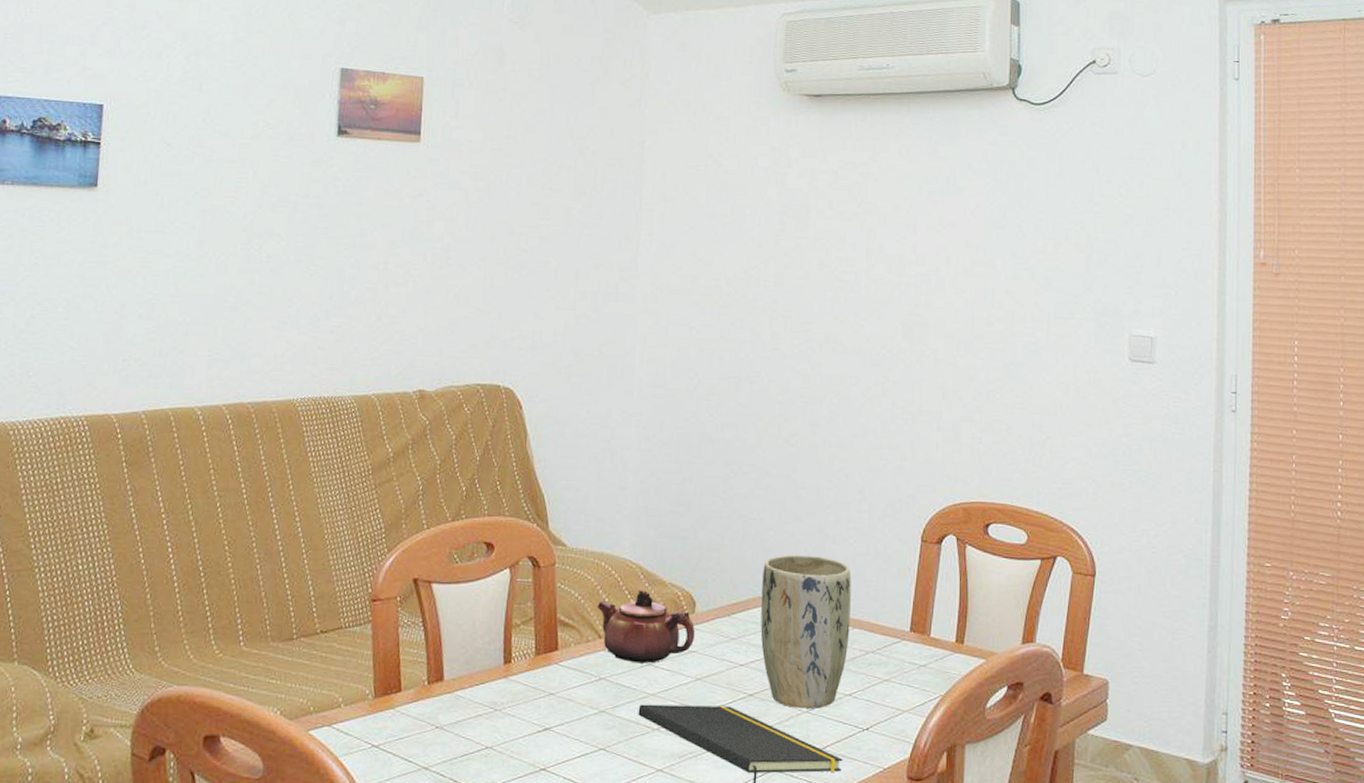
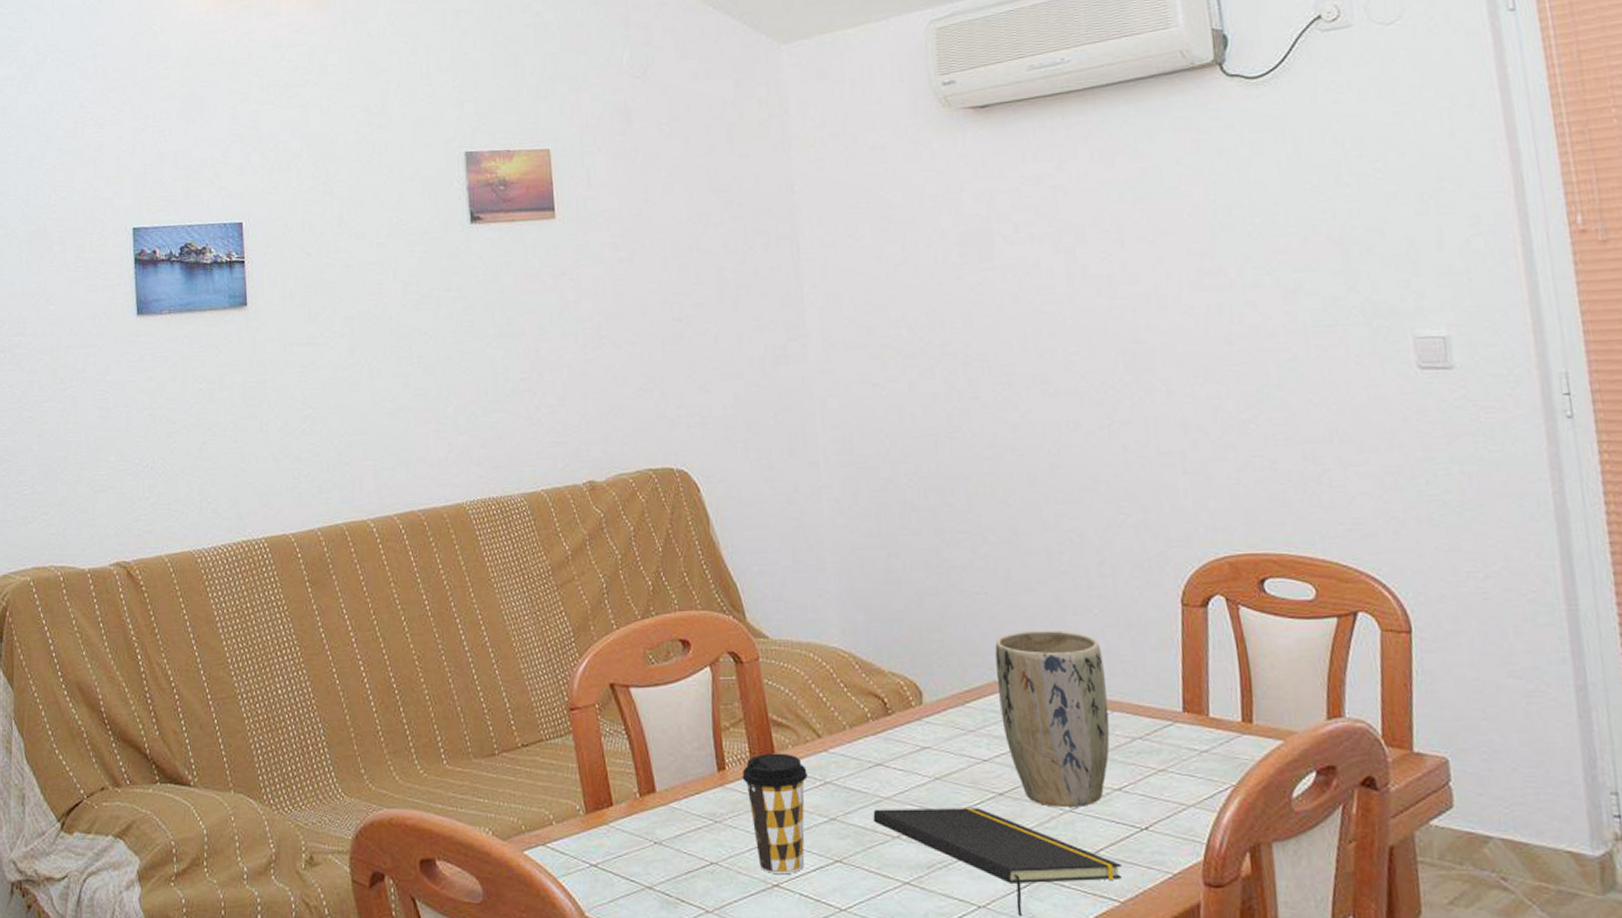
coffee cup: none [525,650,585,760] -> present [742,753,808,875]
teapot: present [597,590,696,664] -> none [811,681,927,764]

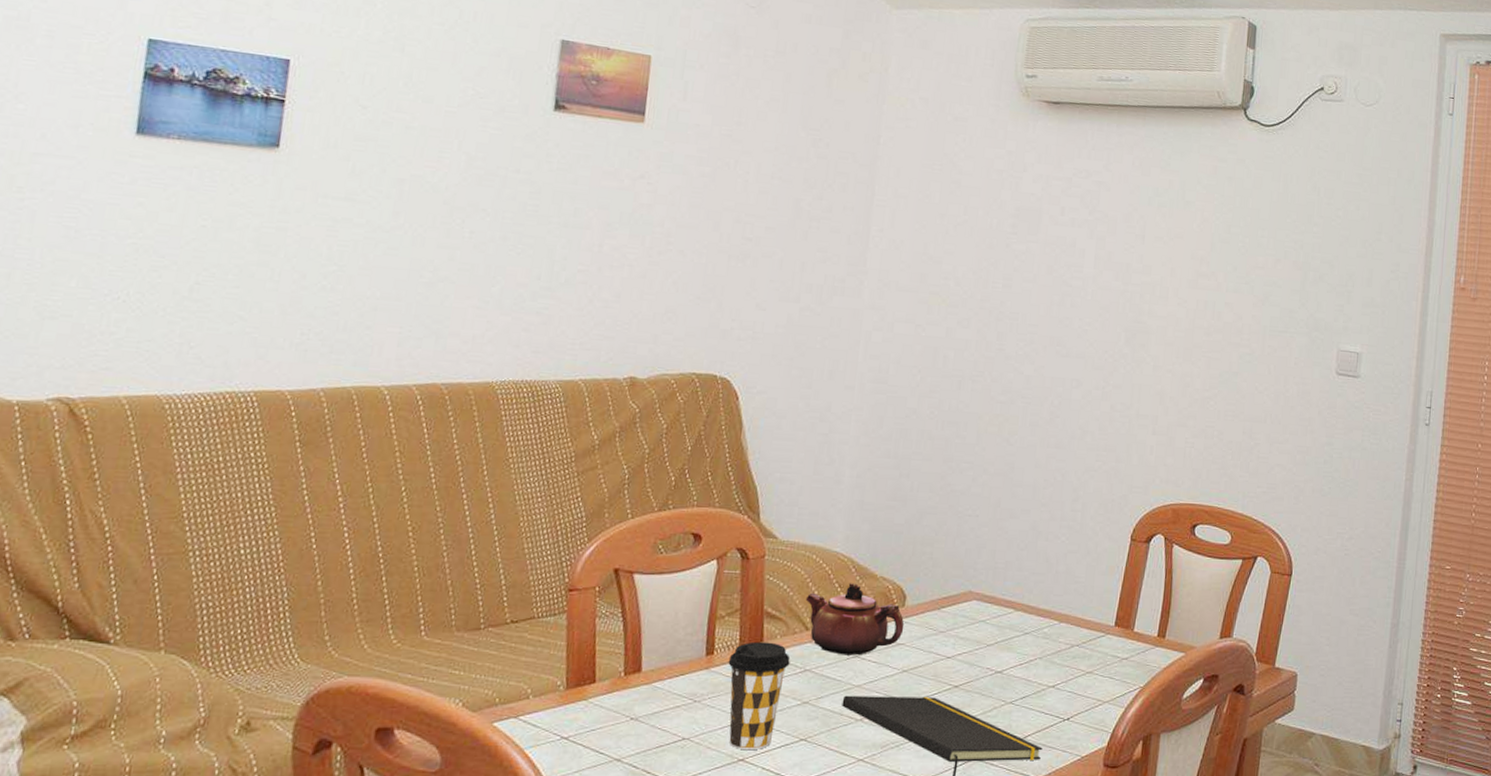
teapot: none [811,681,927,764] -> present [805,583,905,656]
plant pot: present [995,629,1110,807] -> none [969,550,1062,699]

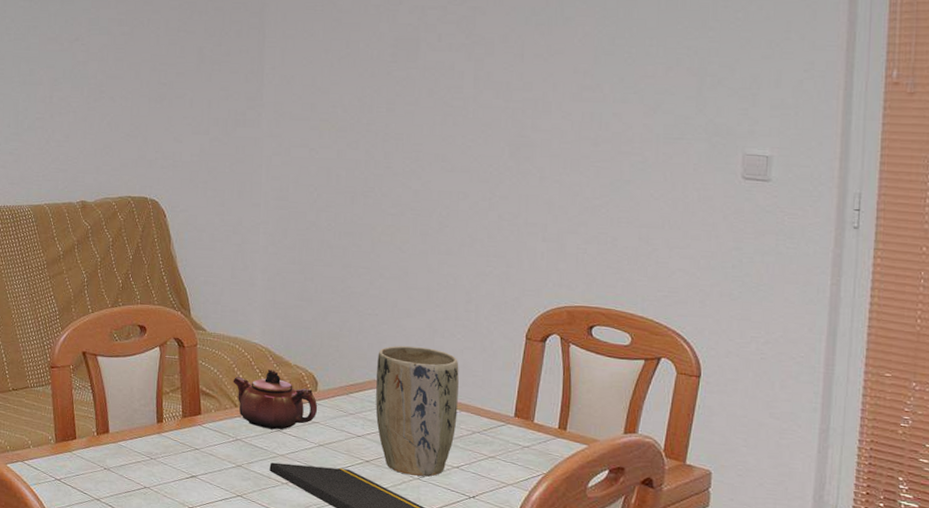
coffee cup: present [728,641,791,751] -> none [175,414,224,501]
plant pot: none [969,550,1062,699] -> present [376,345,459,477]

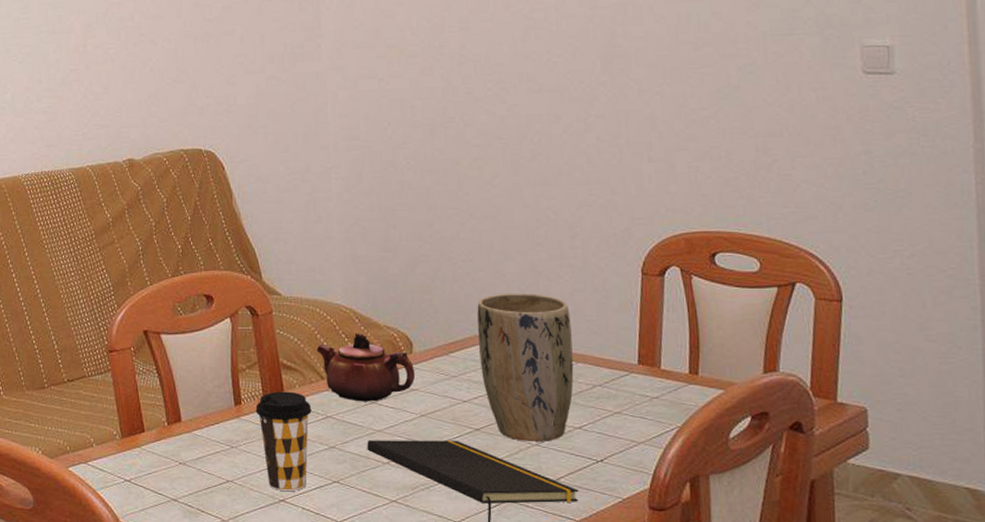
coffee cup: none [175,414,224,501] -> present [255,391,312,492]

